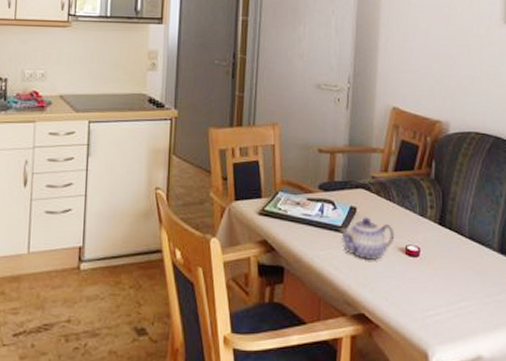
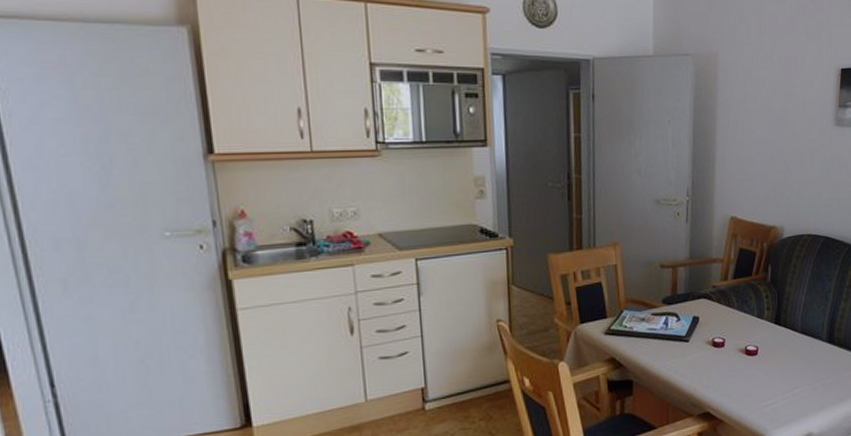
teapot: present [340,217,395,260] -> none [684,324,735,364]

